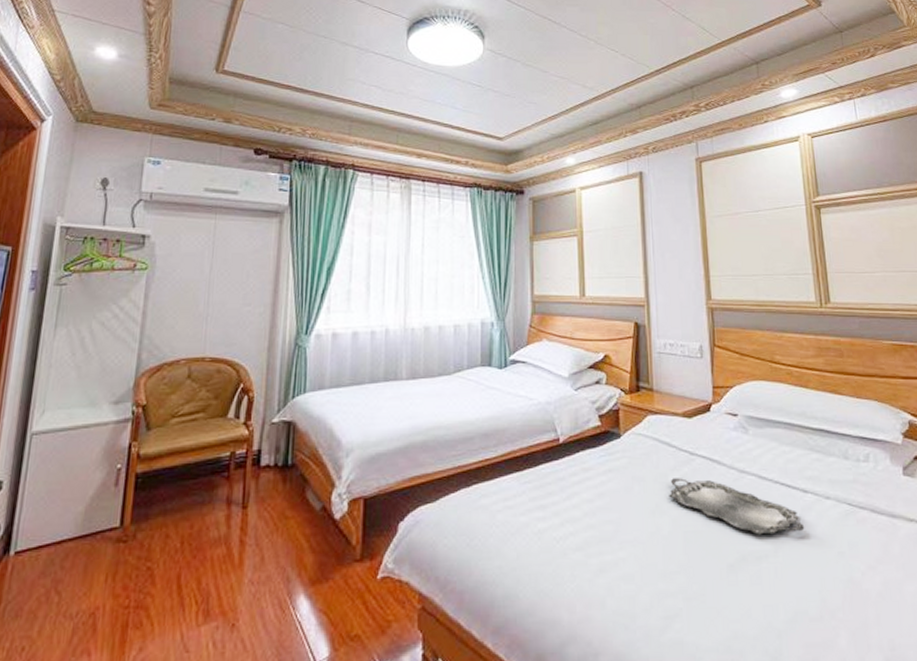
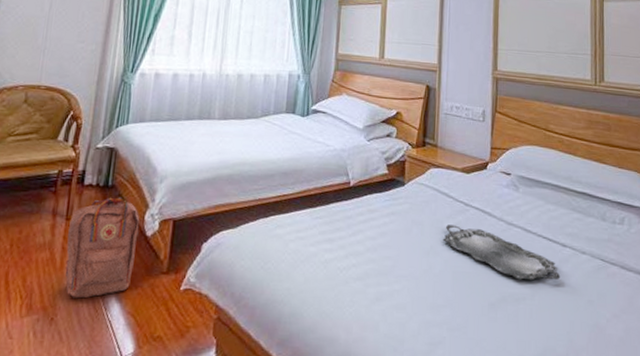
backpack: none [245,476,326,599] -> present [65,196,140,299]

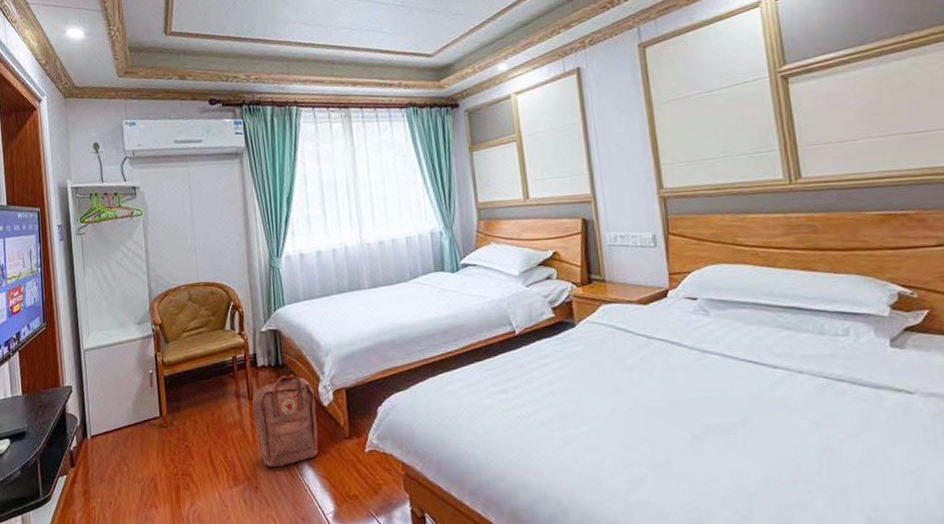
serving tray: present [443,225,561,281] -> none [628,360,775,409]

